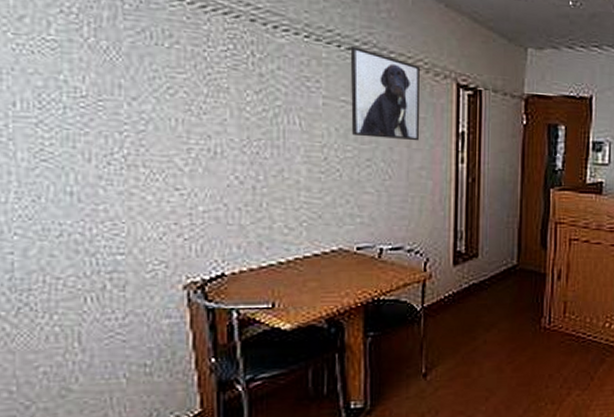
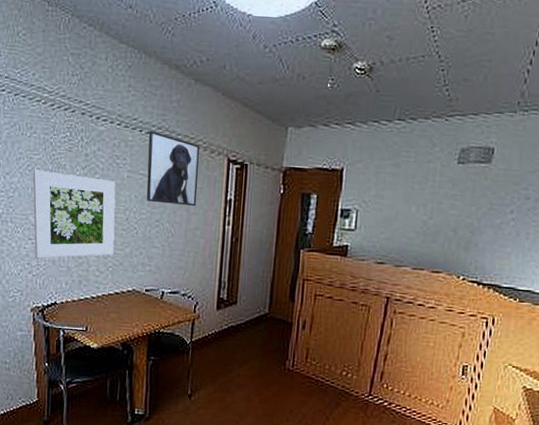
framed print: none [176,93,309,216] -> present [33,169,116,259]

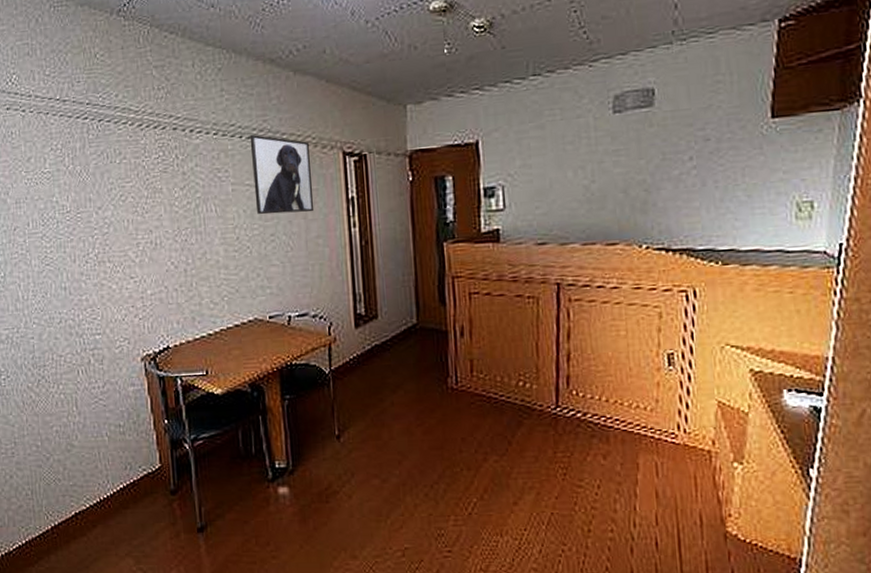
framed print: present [33,169,116,259] -> none [127,197,227,299]

